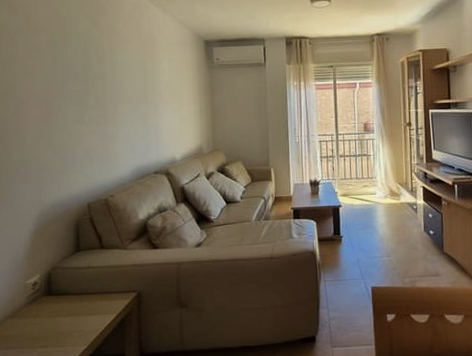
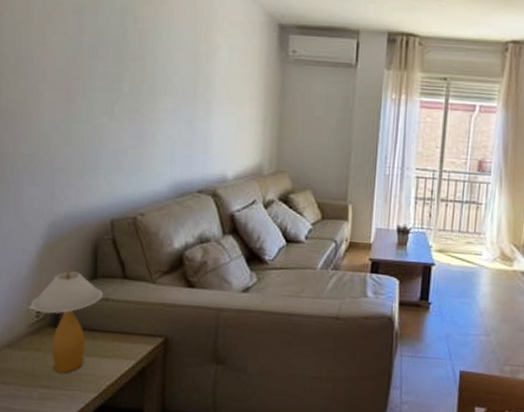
table lamp: none [27,245,86,334] -> present [31,267,104,374]

